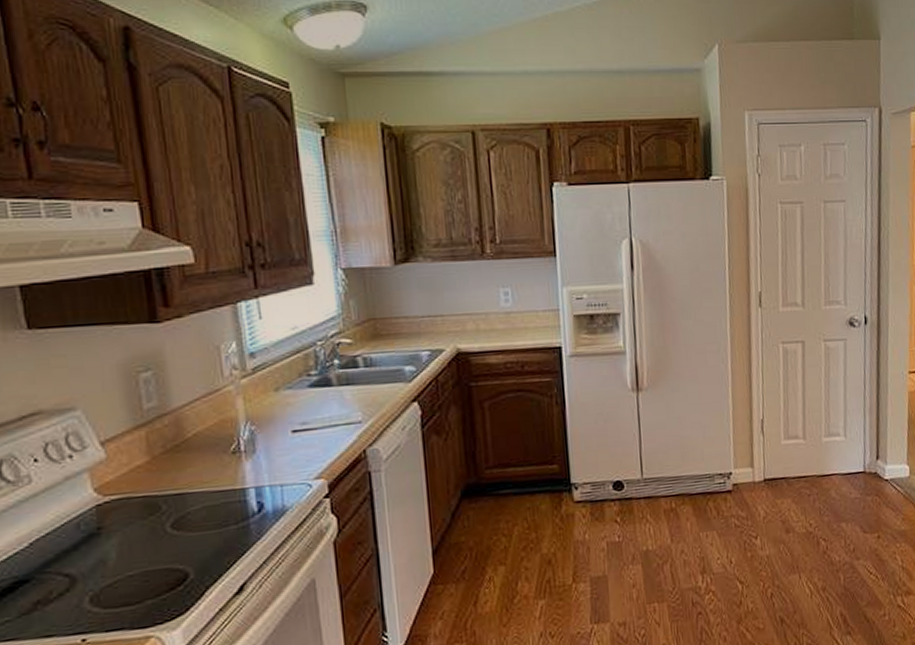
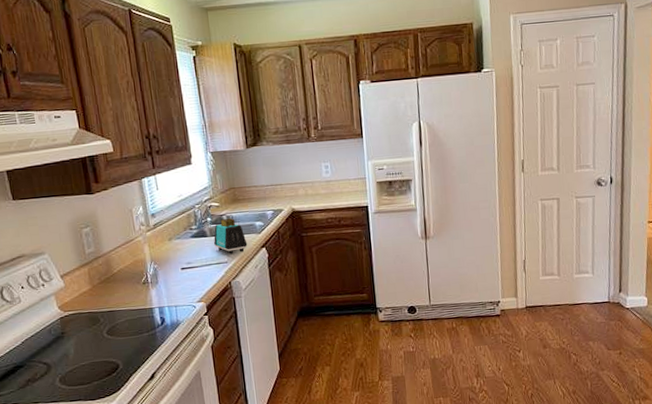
toaster: none [342,359,392,410] -> present [214,217,248,254]

